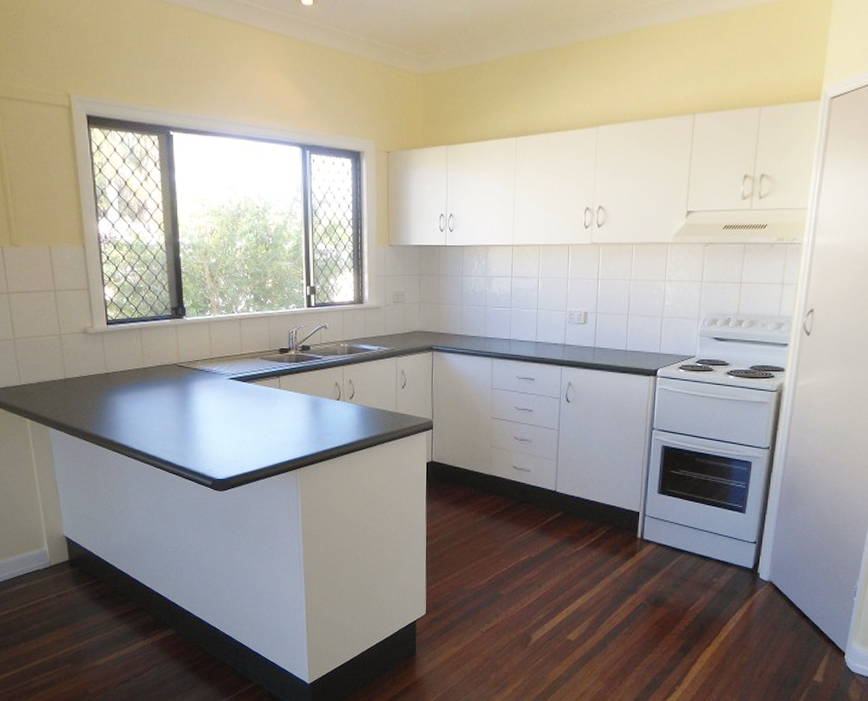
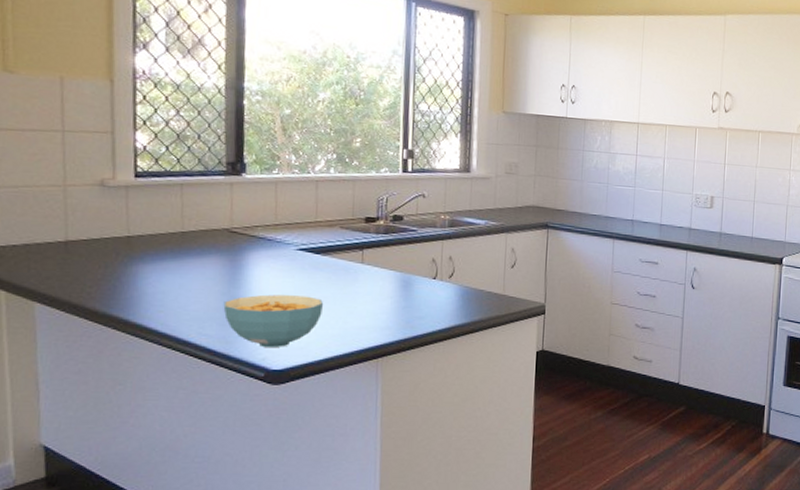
cereal bowl: none [178,417,252,461] -> present [223,294,324,347]

